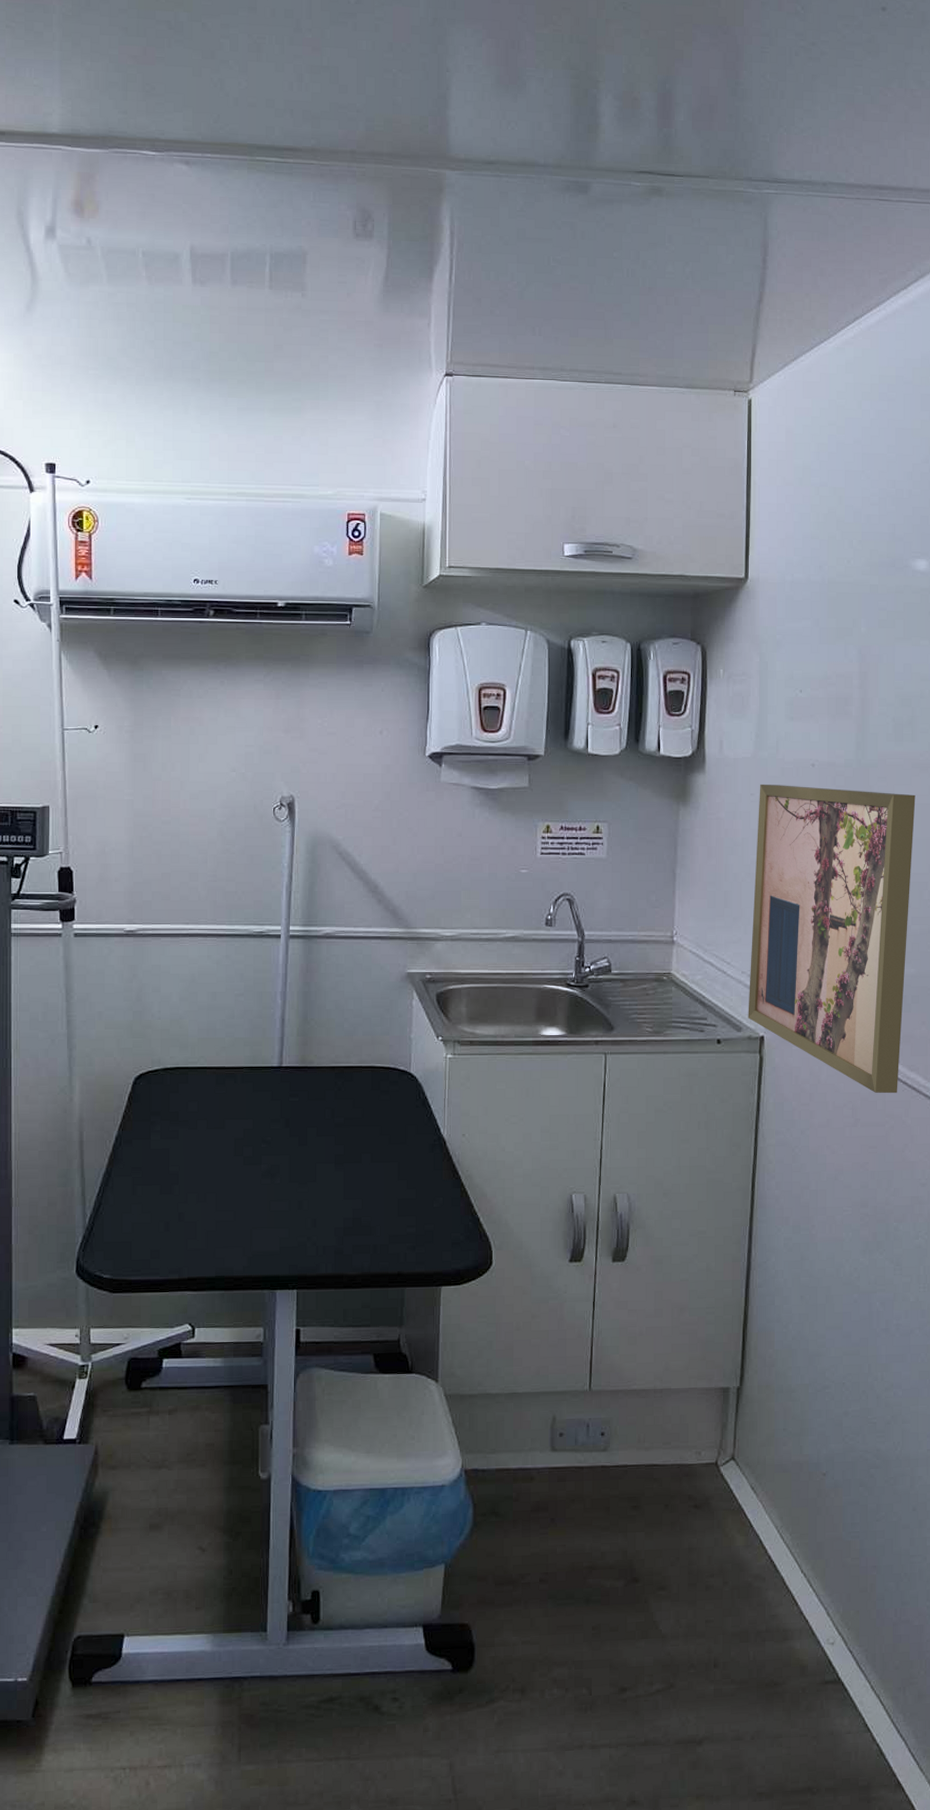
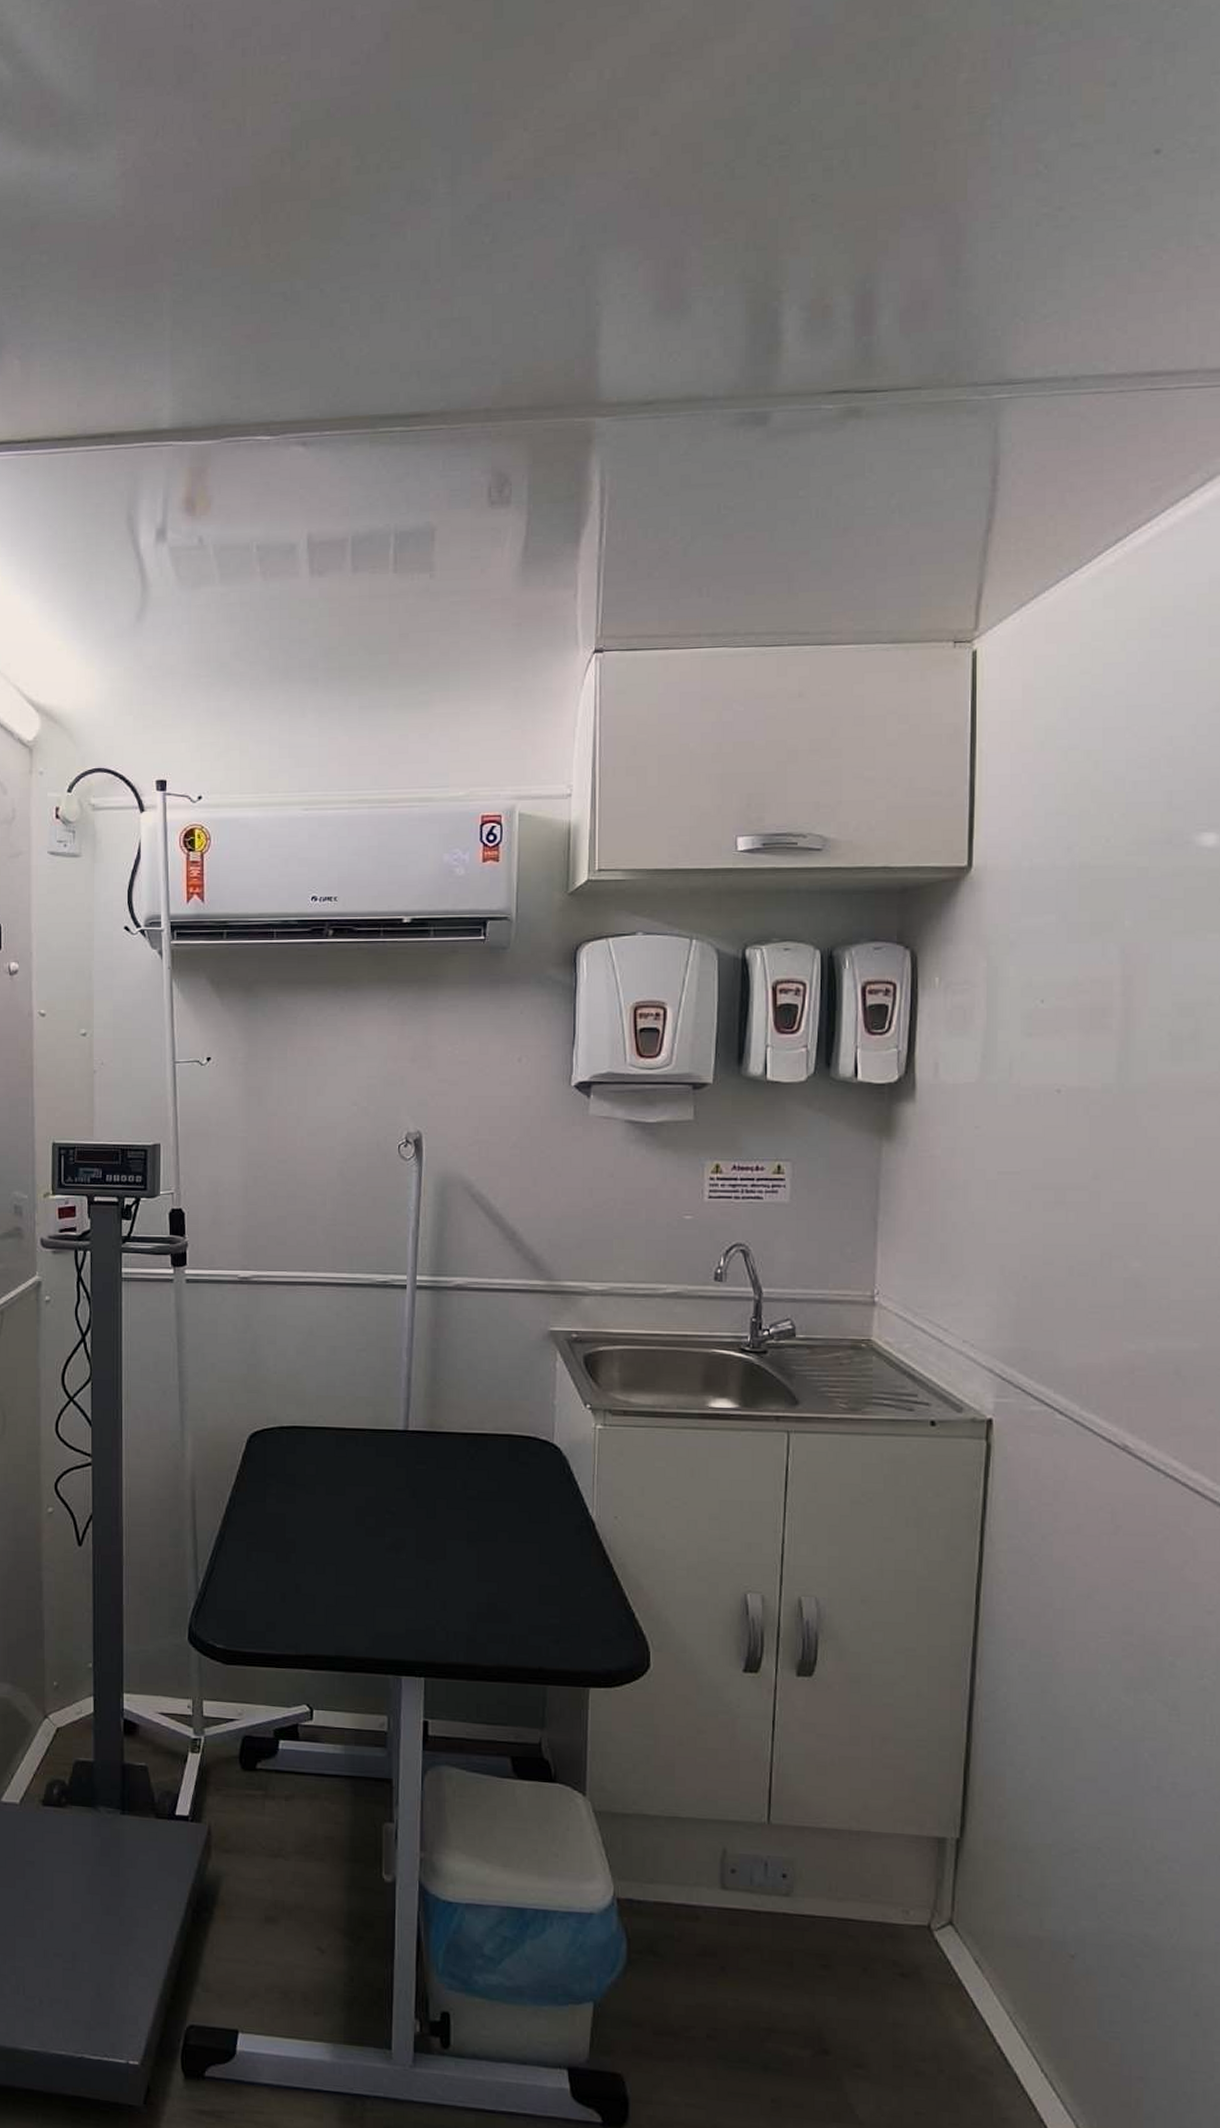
wall art: present [748,784,916,1094] -> none [971,1114,1200,1497]

